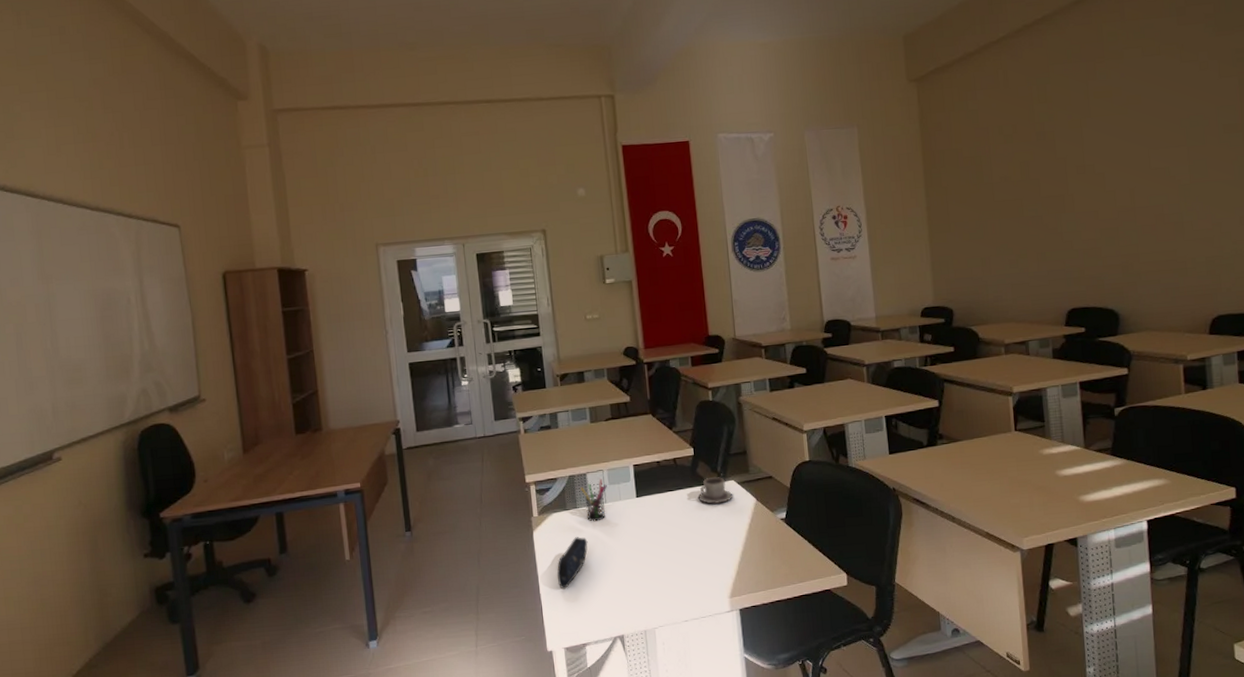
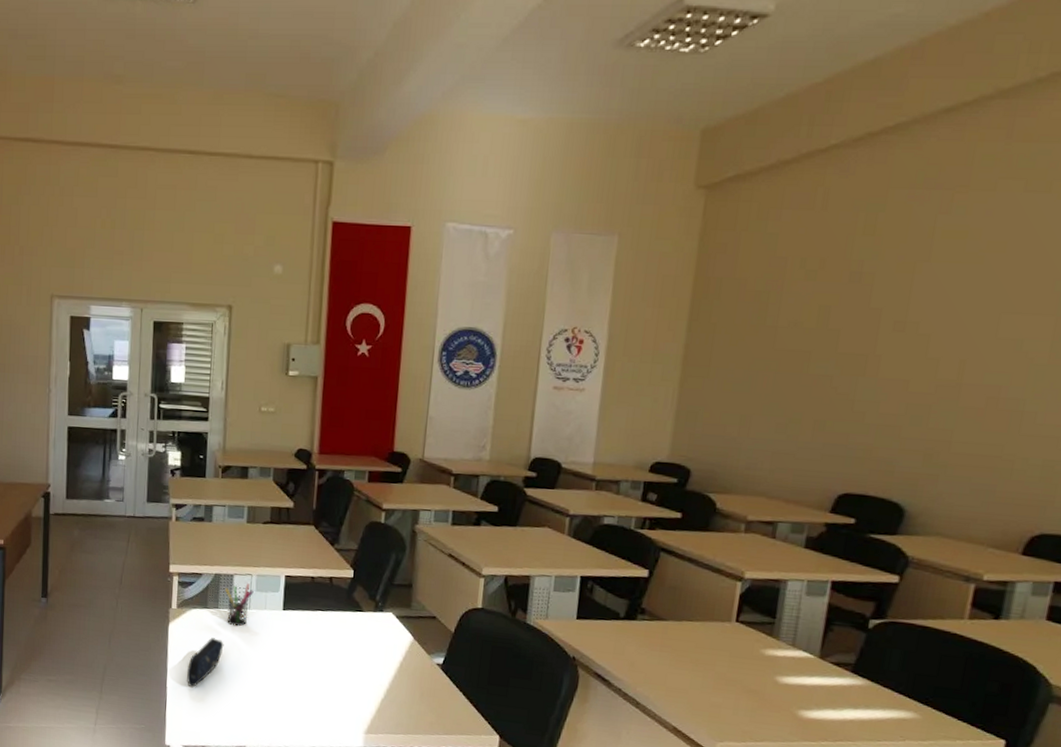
cup: present [698,477,733,504] -> none [349,605,389,635]

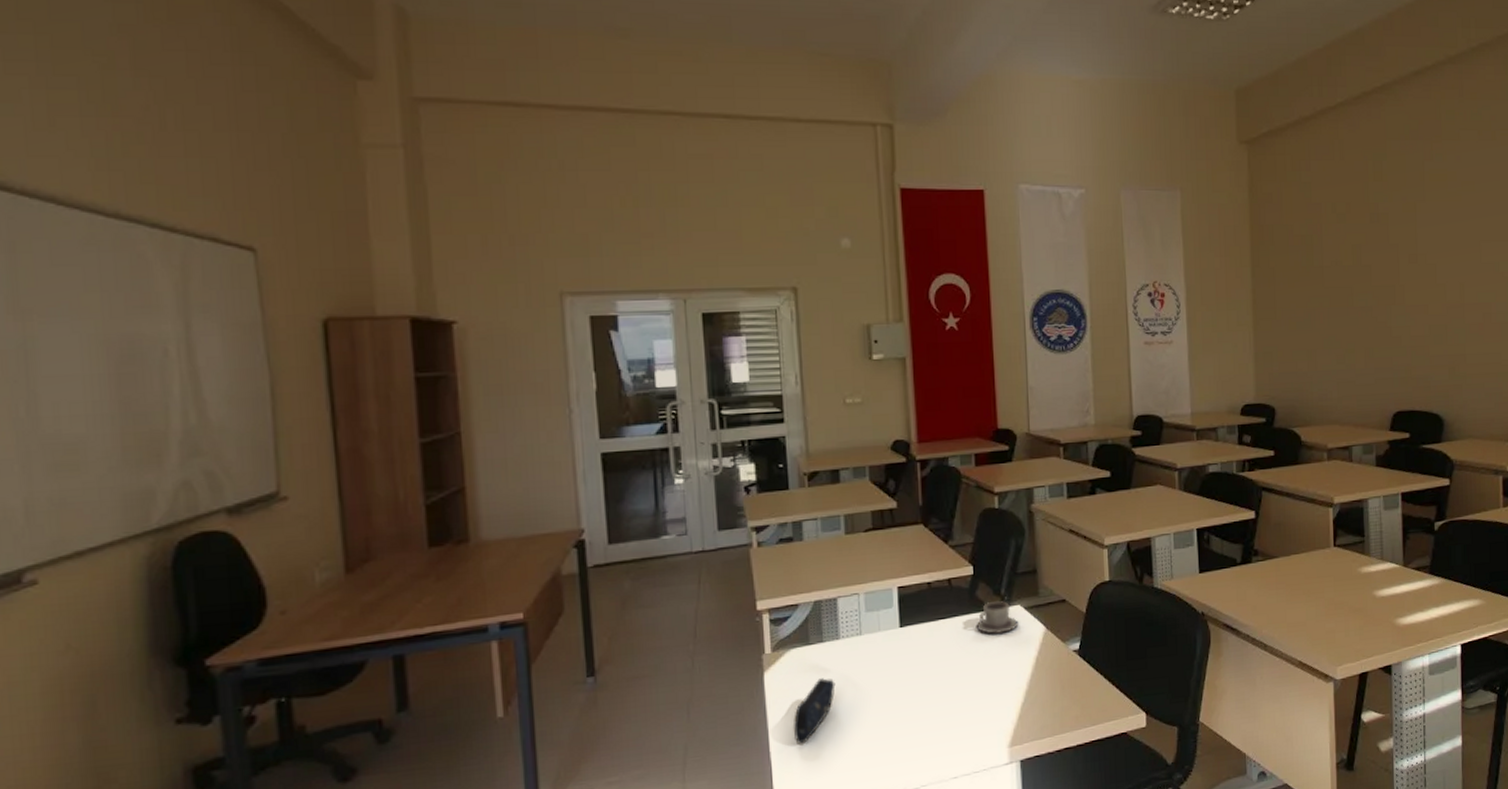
pen holder: present [224,583,254,627] -> none [828,605,863,659]
cup: none [349,605,389,635] -> present [976,601,1019,634]

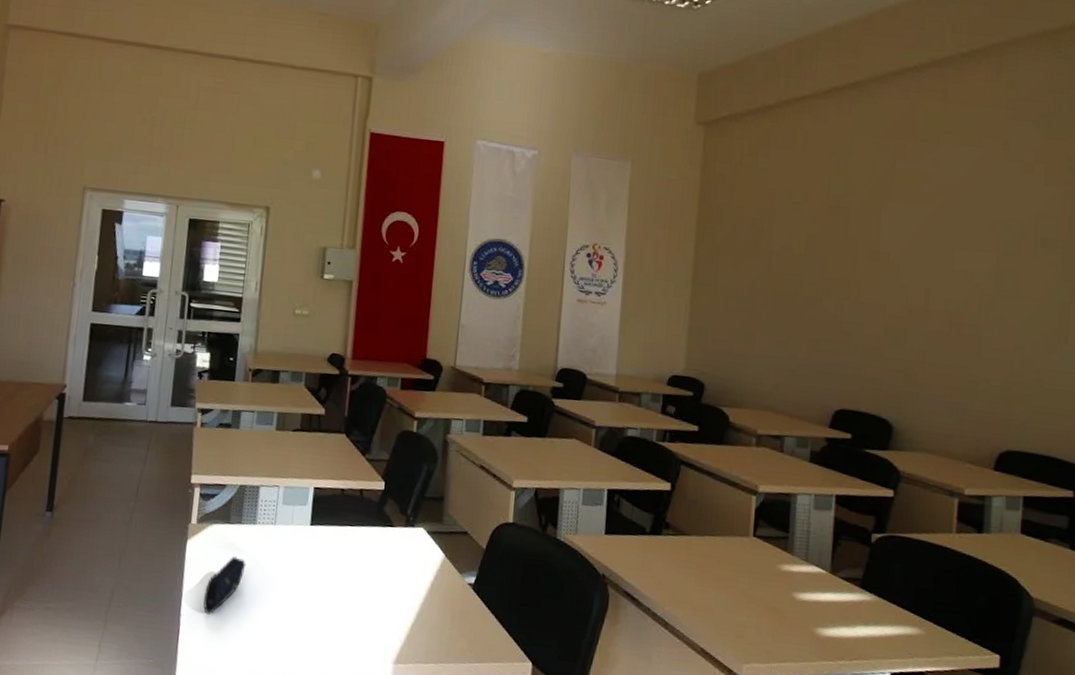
cup: present [976,601,1019,634] -> none [379,519,420,552]

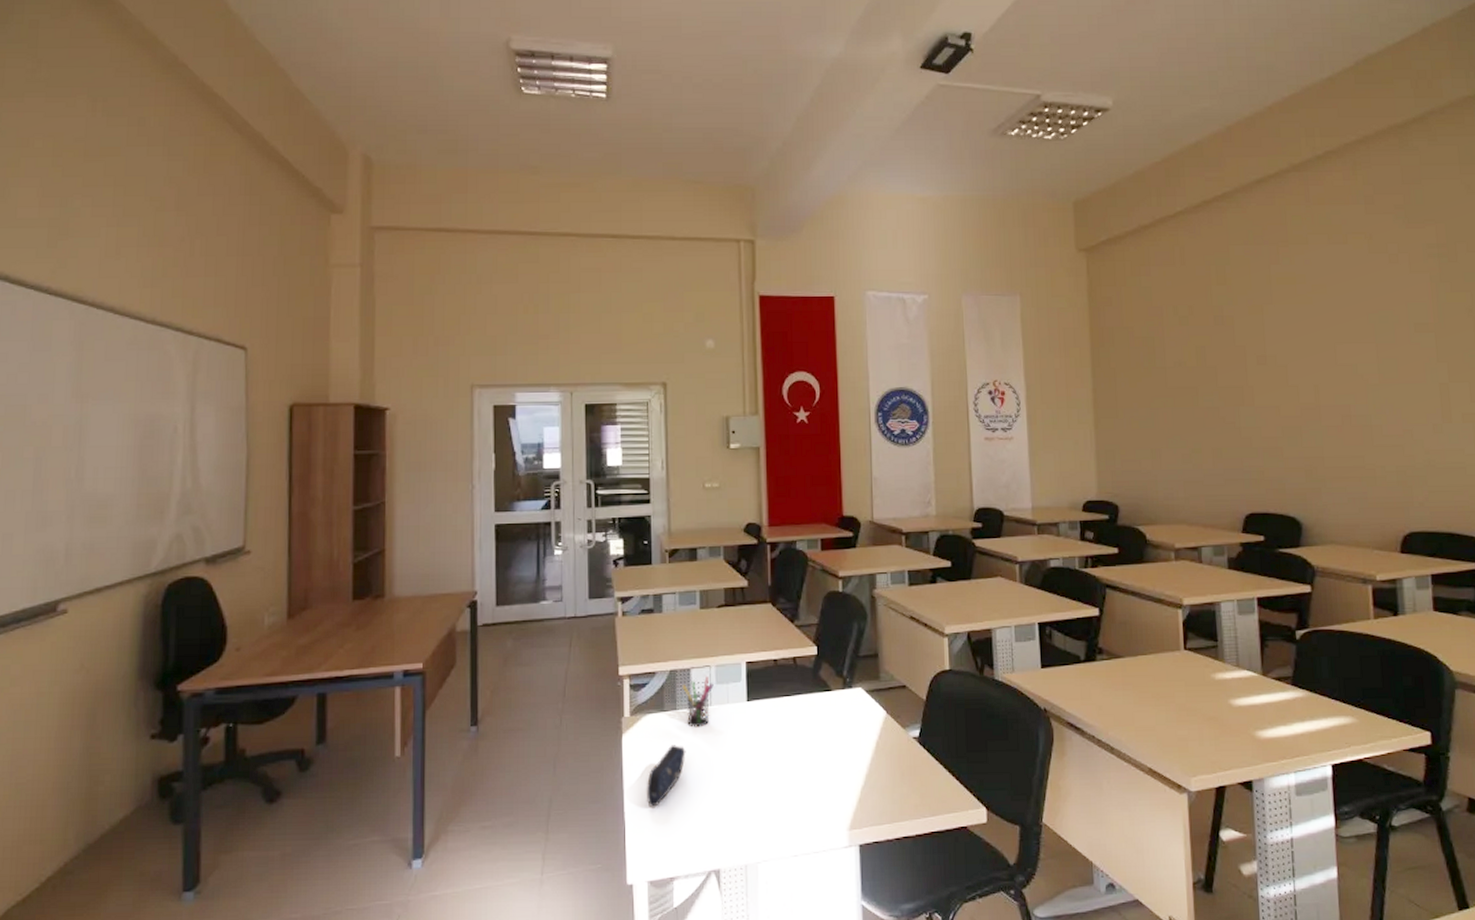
pen holder: none [249,496,281,544] -> present [682,676,714,728]

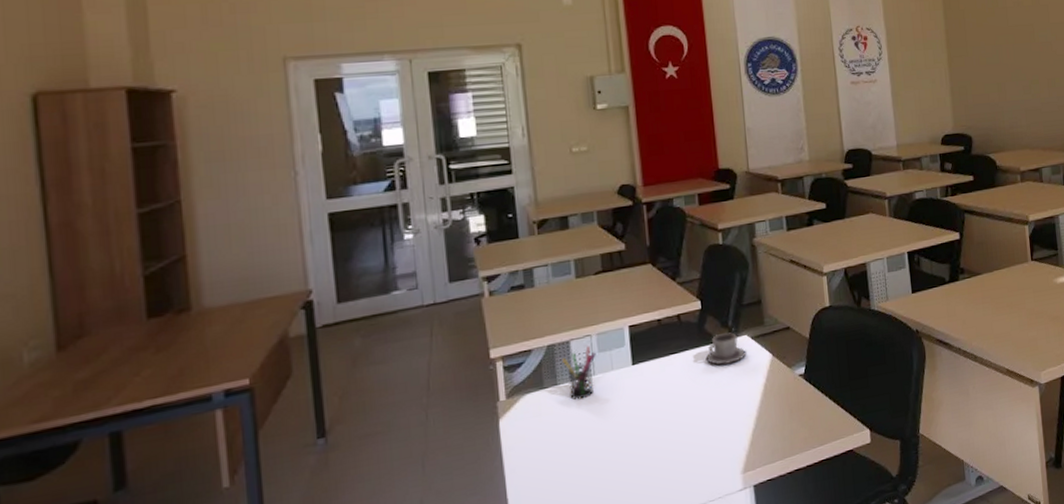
pencil case: present [647,745,686,807] -> none [530,420,571,489]
cup: none [818,683,860,715] -> present [705,332,746,366]

